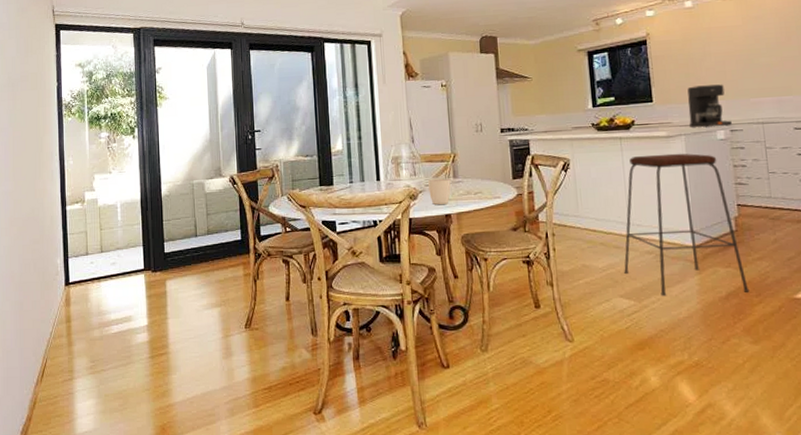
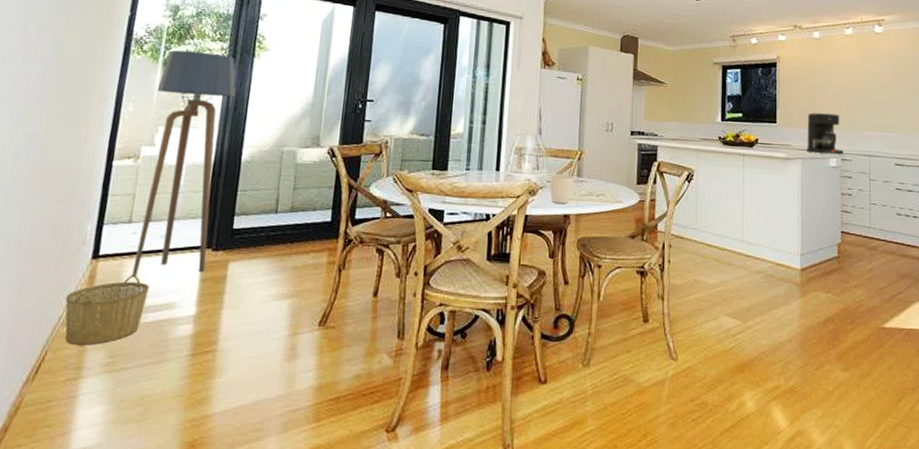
basket: none [52,296,110,354] -> present [64,275,150,345]
floor lamp: none [88,107,149,298] -> present [131,50,236,277]
bar stool: present [624,153,750,295] -> none [734,174,845,319]

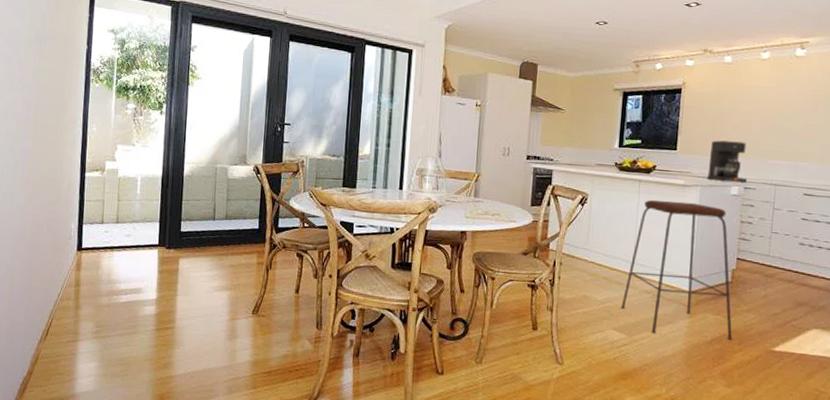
basket: present [64,275,150,345] -> none [61,265,121,317]
floor lamp: present [131,50,236,277] -> none [107,79,176,266]
cup: present [550,175,574,204] -> none [448,195,471,222]
bar stool: none [734,174,845,319] -> present [621,199,733,340]

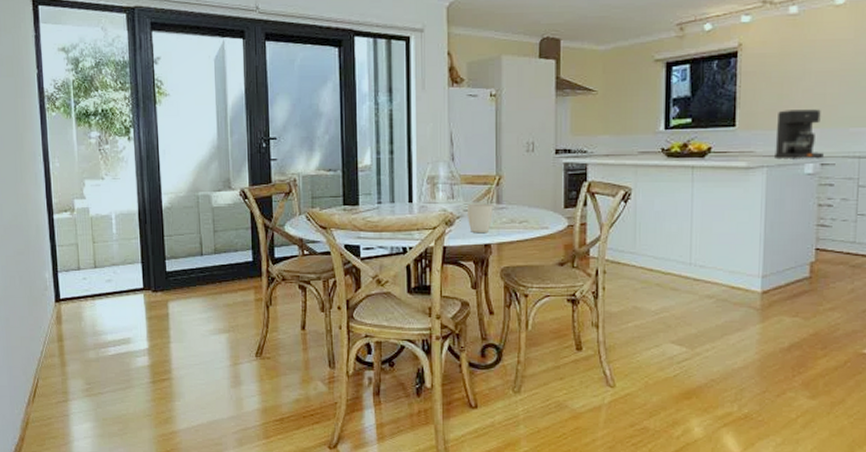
cup: none [448,195,471,222] -> present [468,203,493,234]
bar stool: present [621,199,733,340] -> none [679,187,815,344]

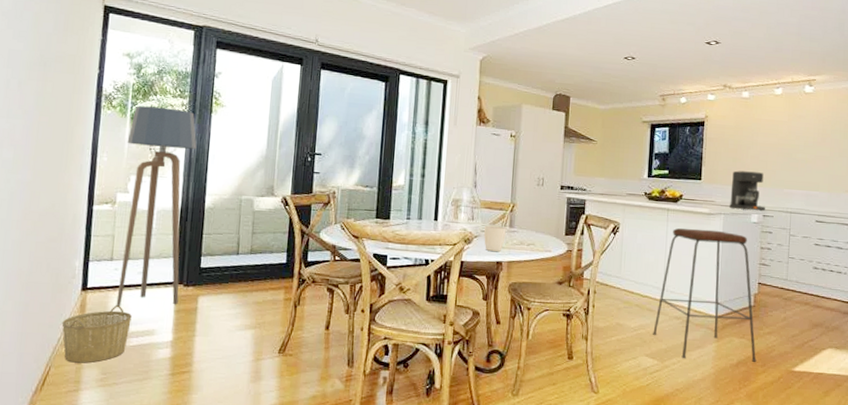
basket: none [42,315,107,374] -> present [62,305,132,363]
floor lamp: none [76,103,149,317] -> present [116,105,197,307]
bar stool: none [679,187,815,344] -> present [653,227,757,362]

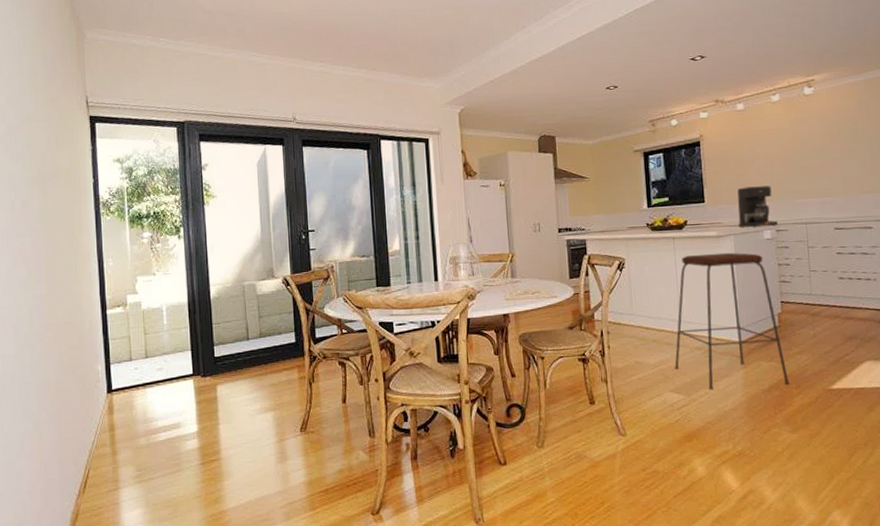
basket: present [62,305,132,363] -> none [93,403,157,463]
floor lamp: present [116,105,197,307] -> none [129,206,198,405]
cup: present [484,225,506,252] -> none [486,278,509,305]

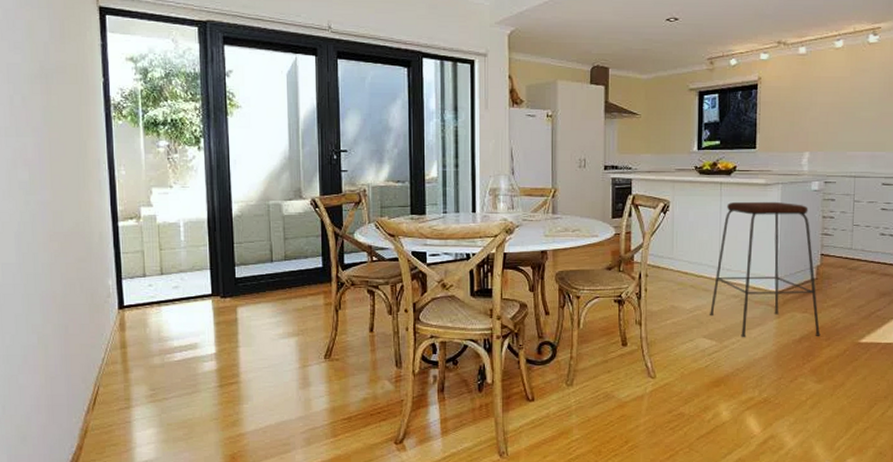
coffee maker: present [737,185,778,228] -> none [788,135,827,178]

